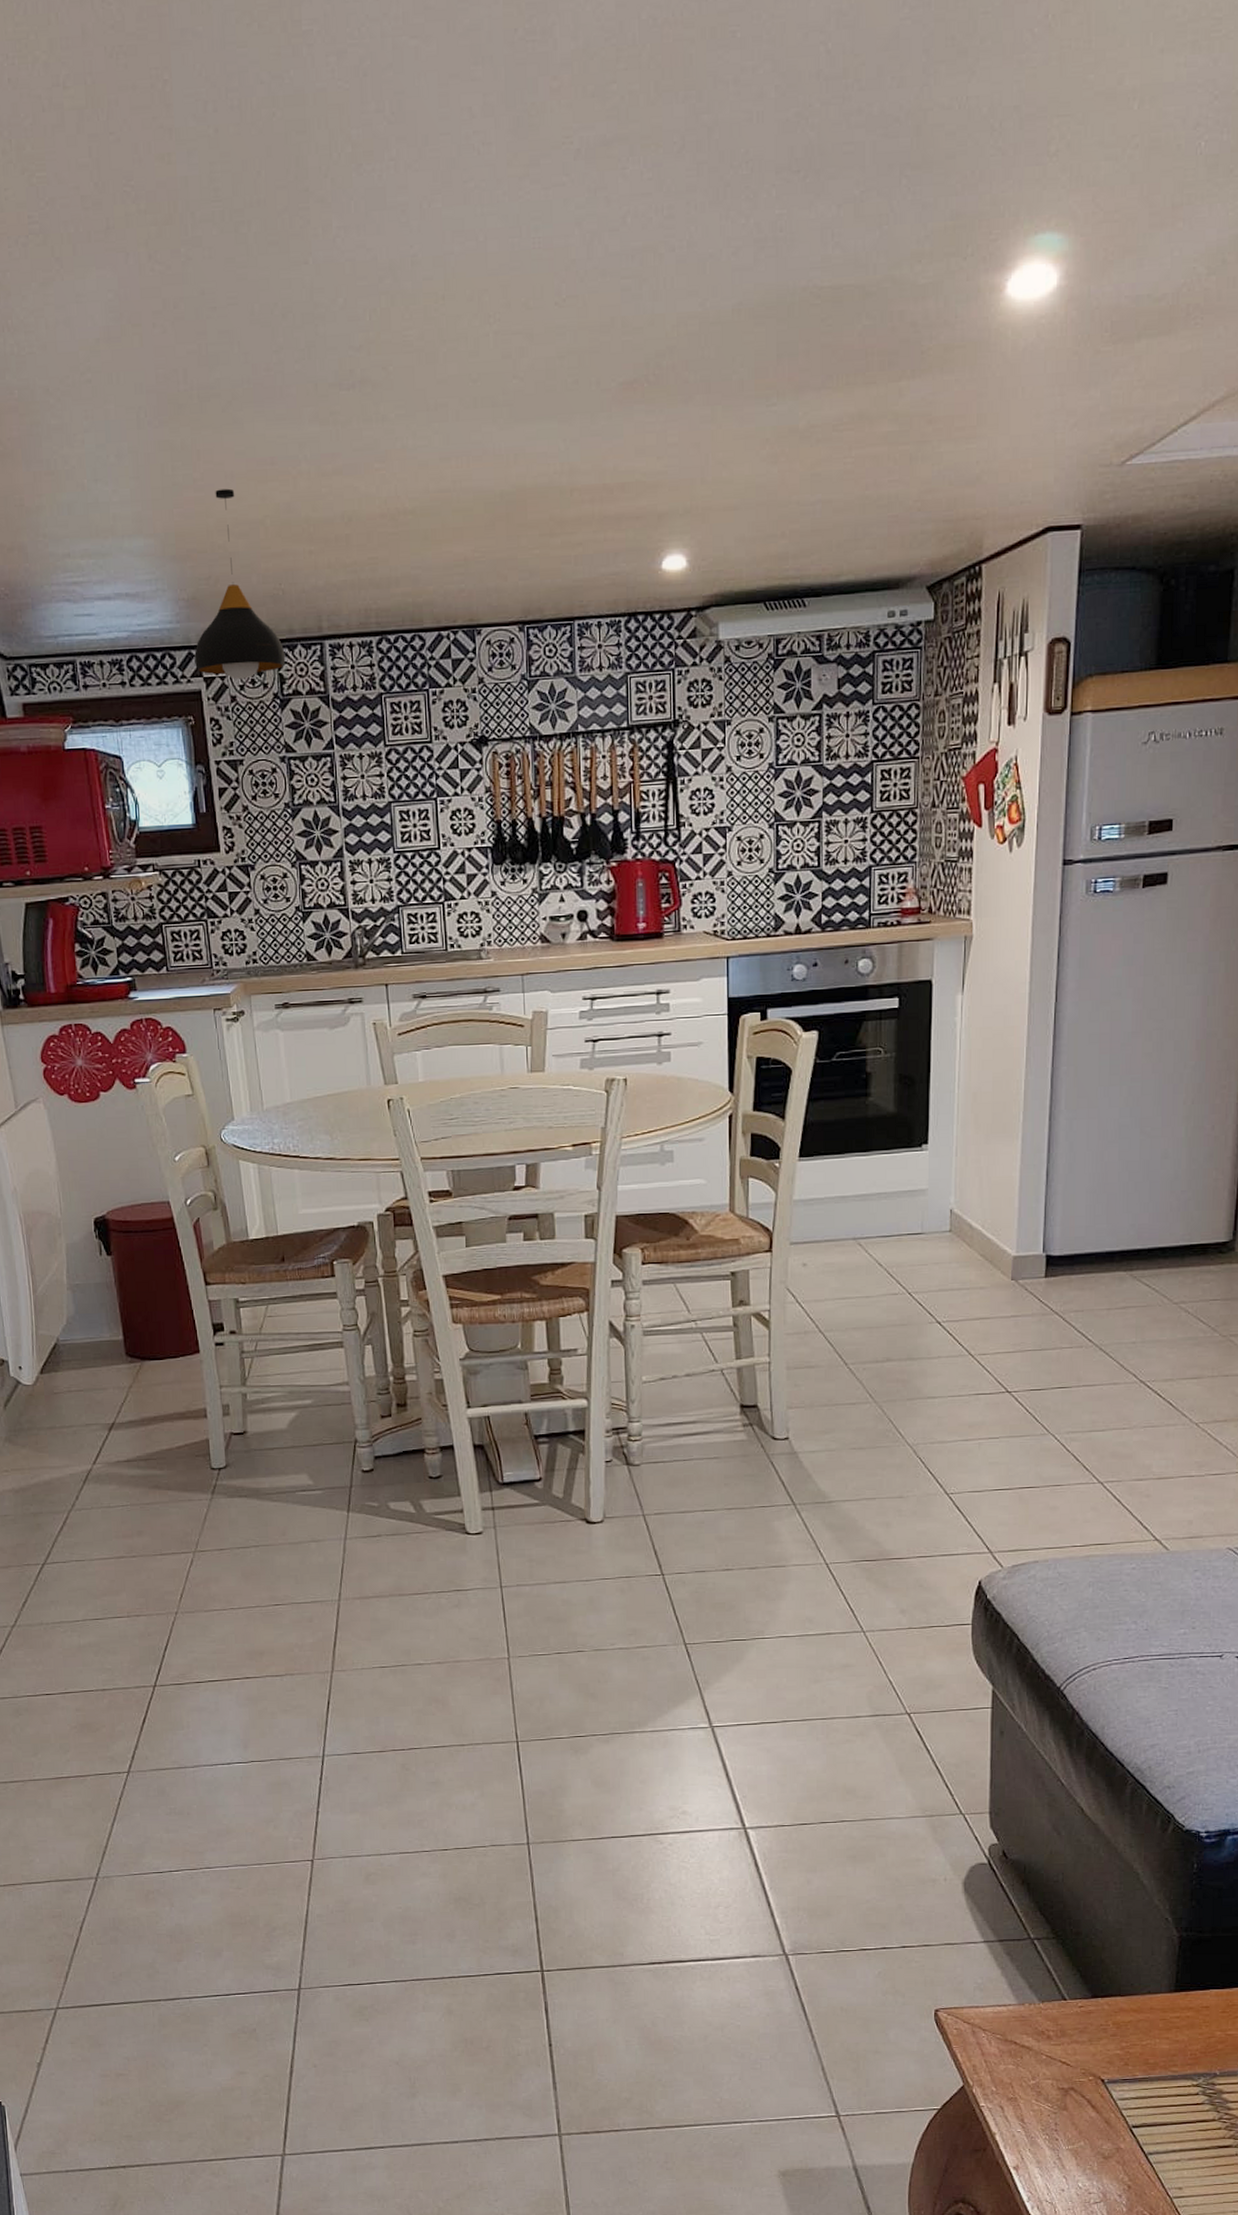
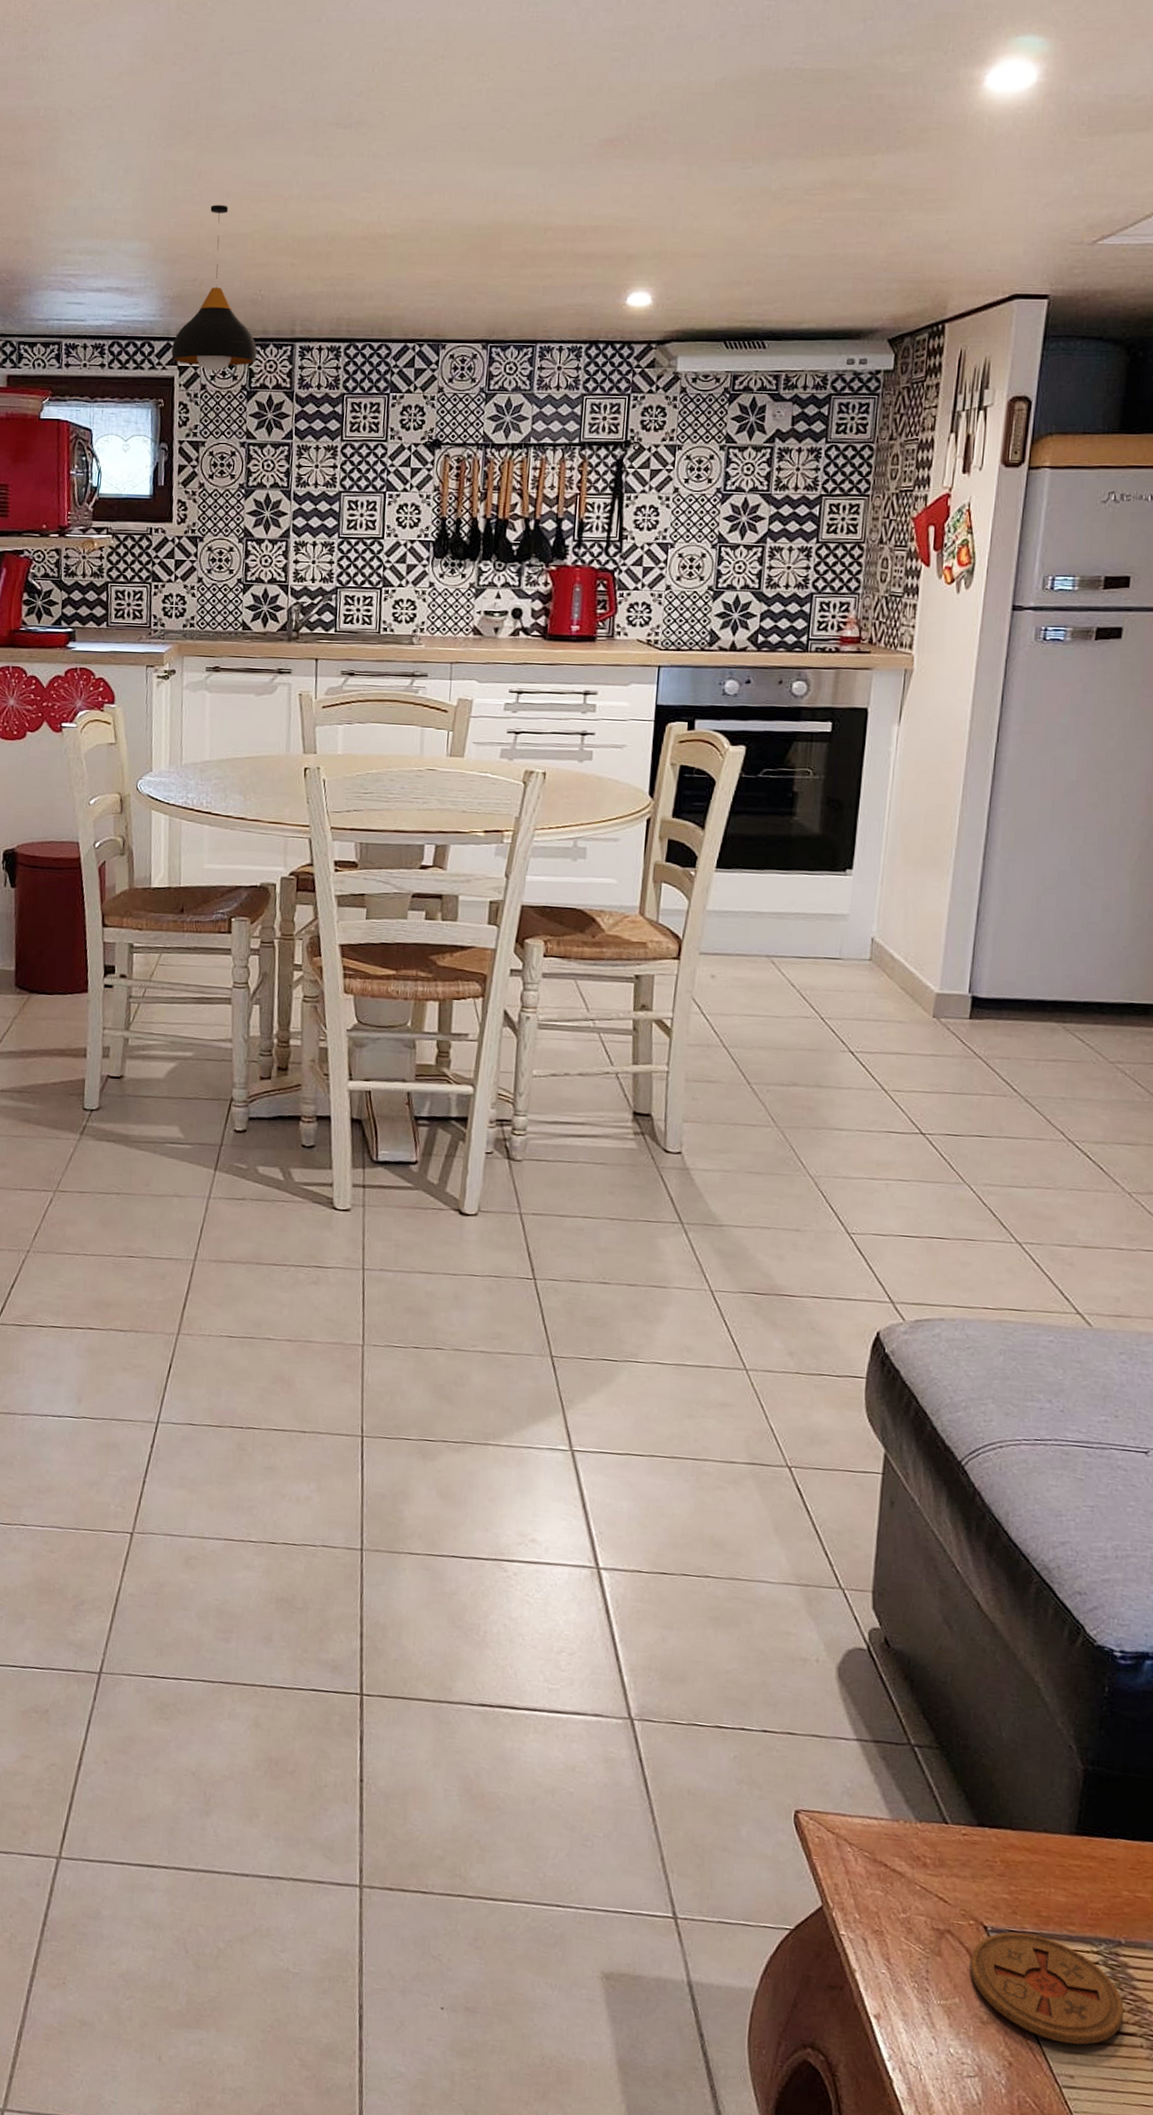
coaster: none [1091,2080,1222,2163] -> present [969,1932,1125,2045]

